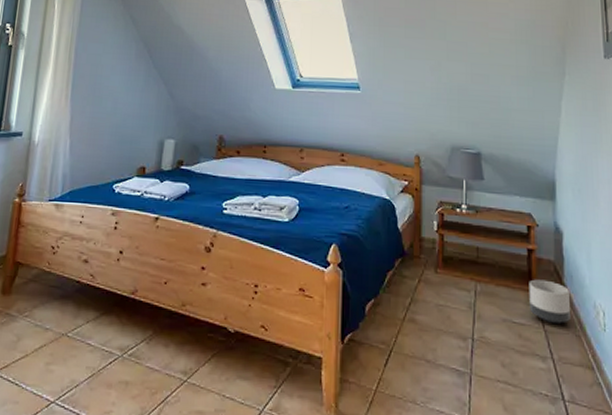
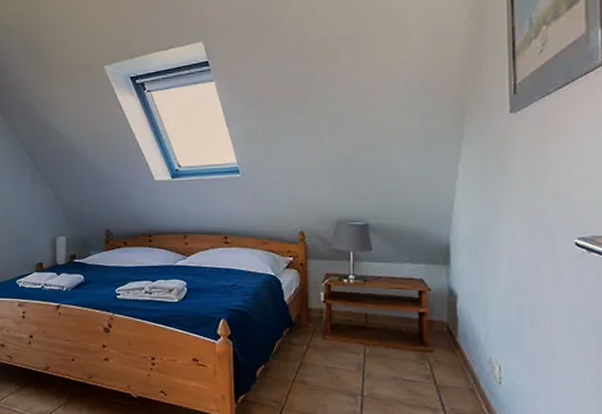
planter: present [529,279,570,325] -> none [420,340,463,380]

